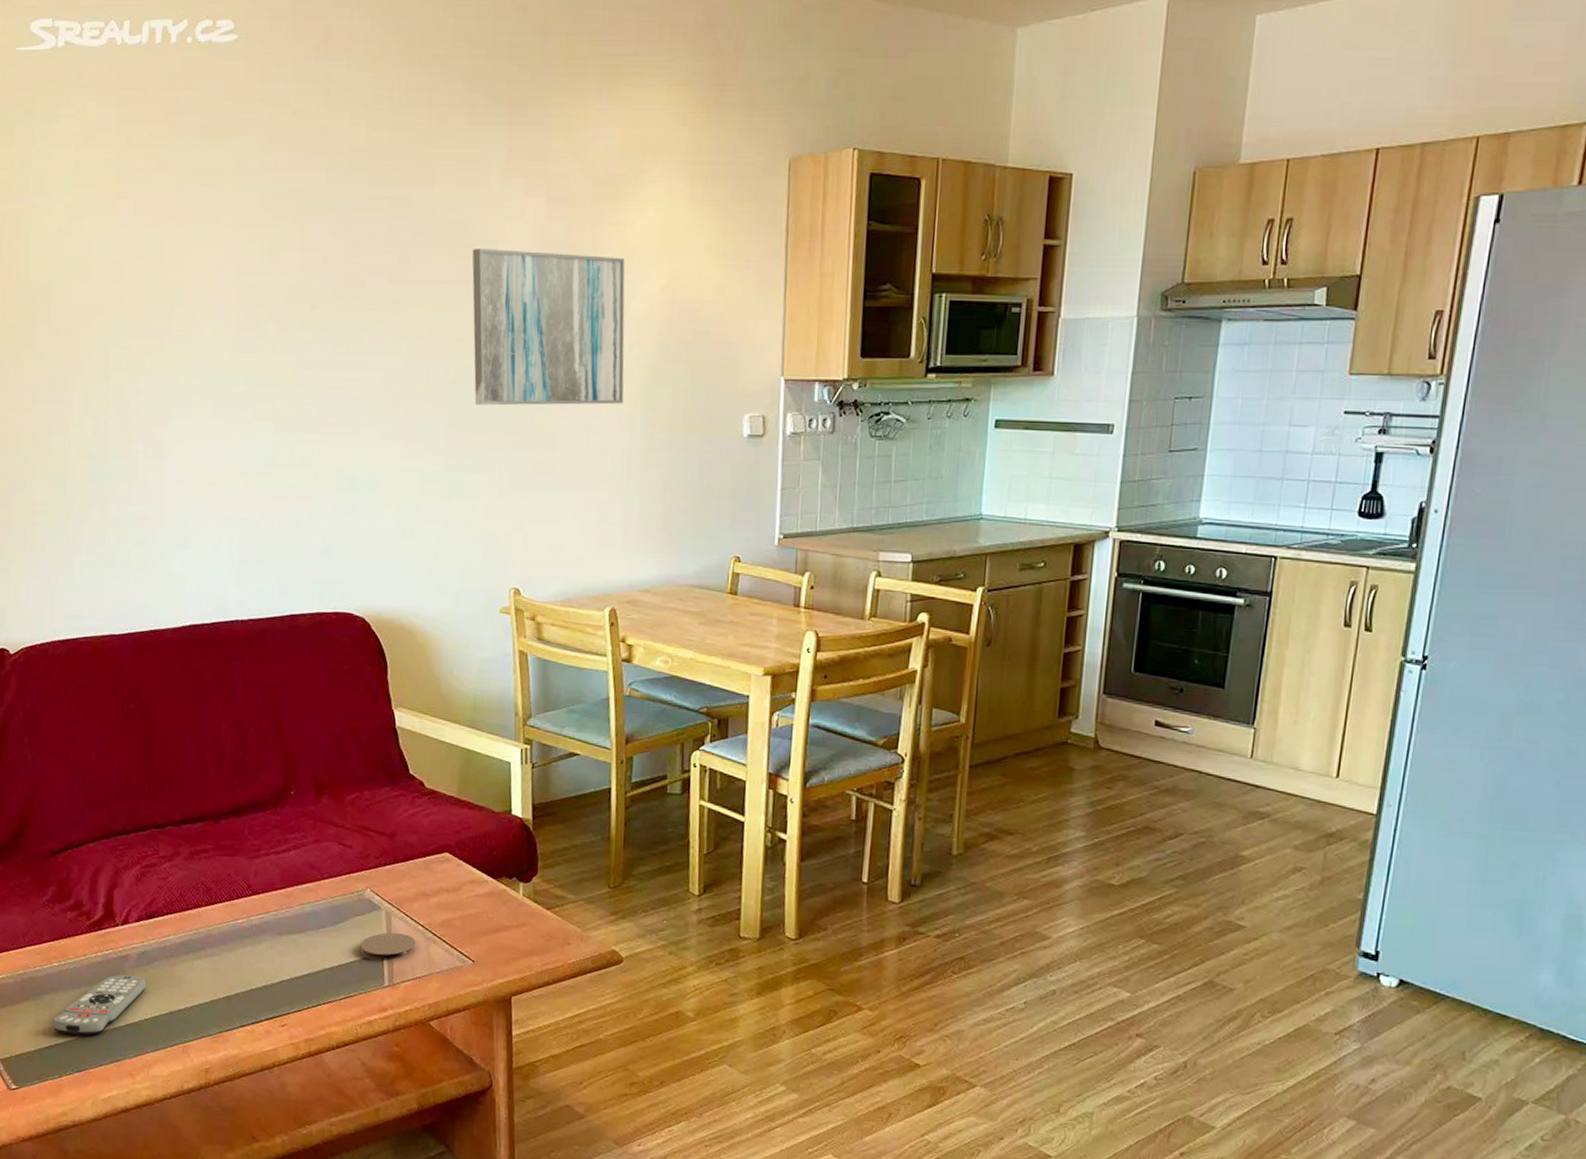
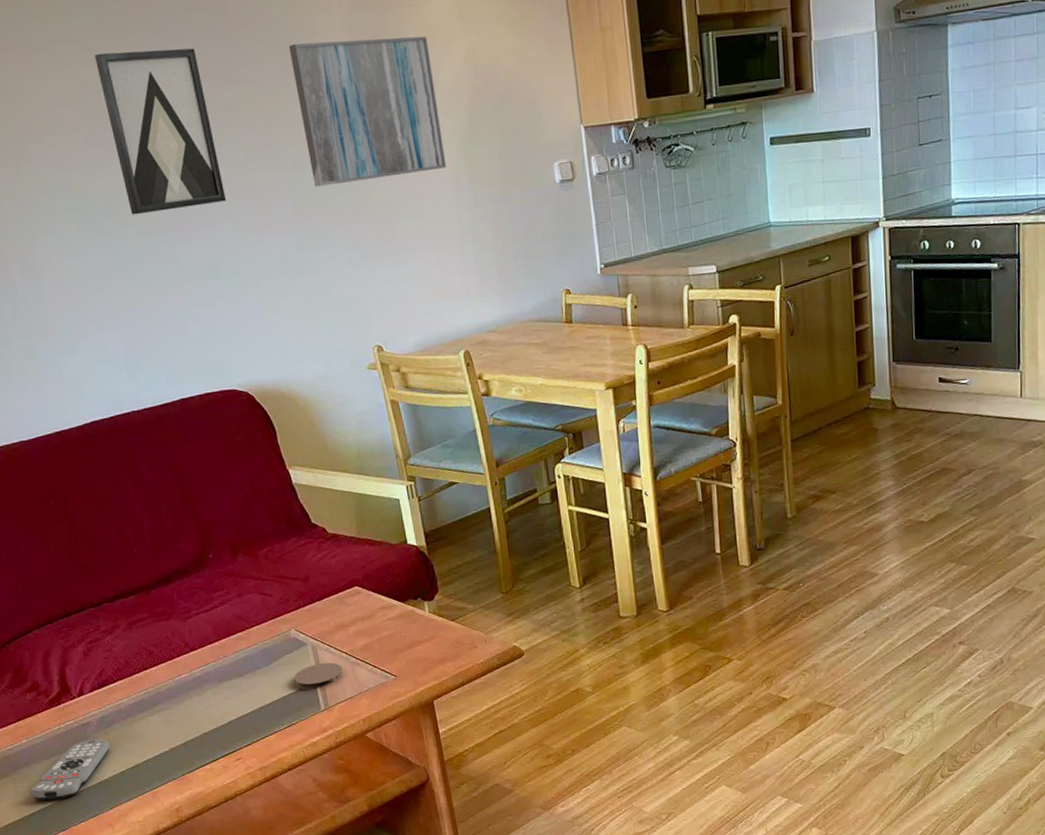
wall art: none [263,231,377,409] -> present [95,48,227,215]

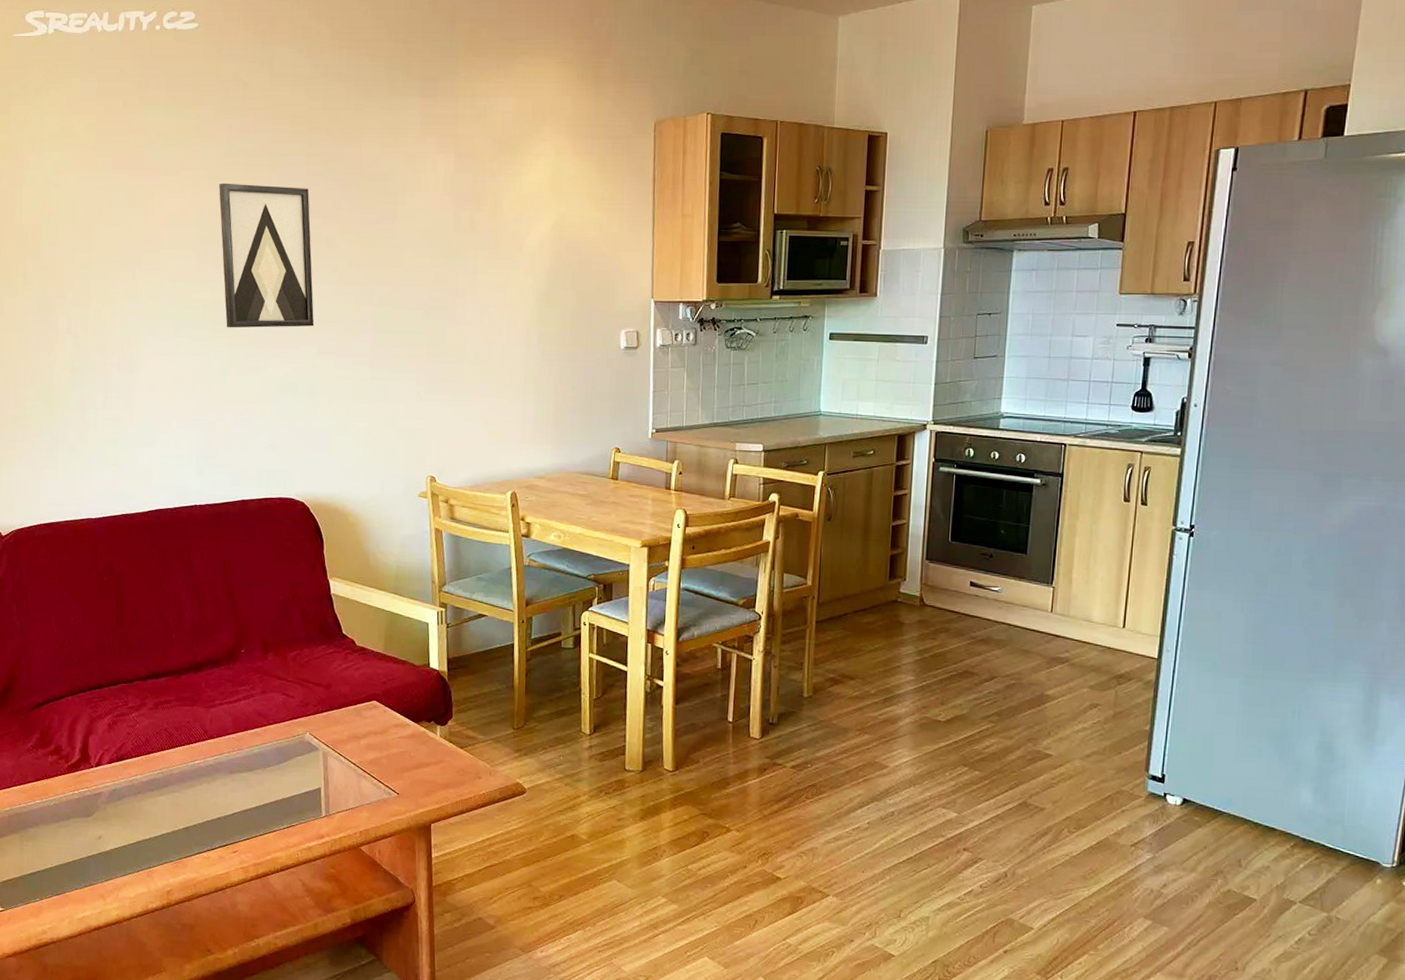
remote control: present [30,738,111,800] -> none [34,809,117,863]
wall art: present [288,35,447,187] -> none [393,195,521,325]
coaster: present [293,662,343,691] -> none [300,770,349,795]

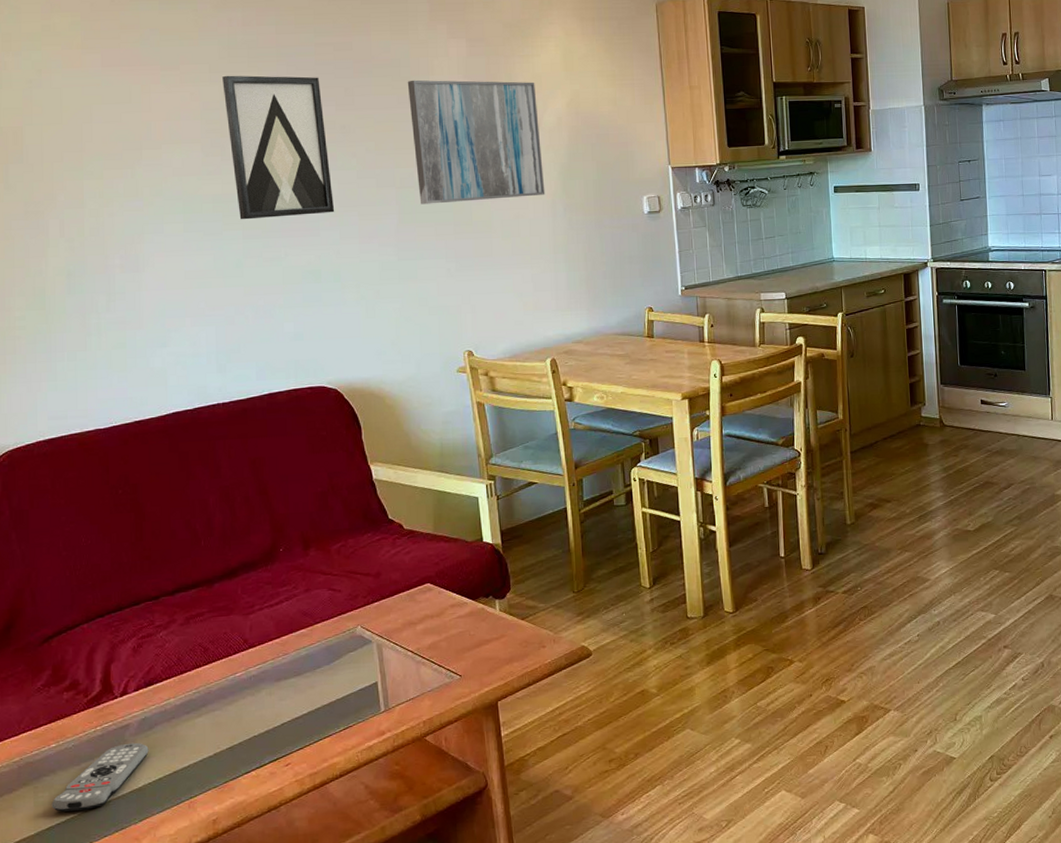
remote control: none [34,809,117,863] -> present [51,742,149,812]
wall art: none [393,195,521,325] -> present [407,80,545,204]

